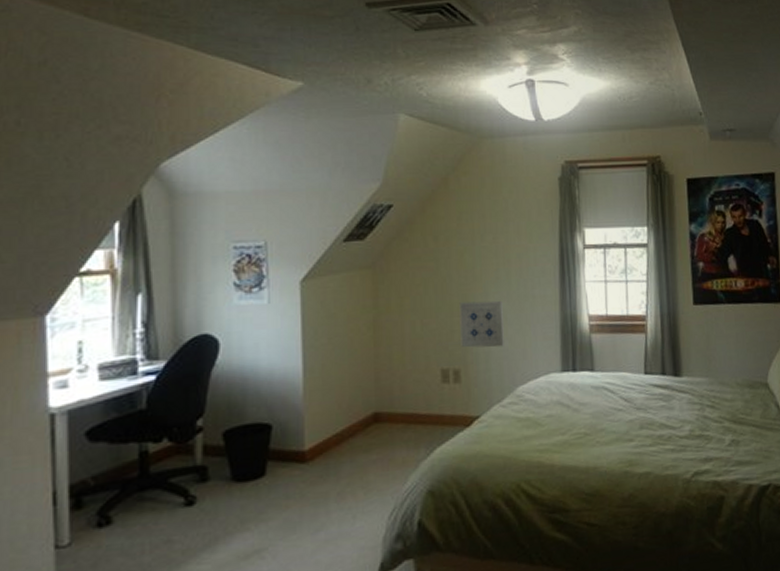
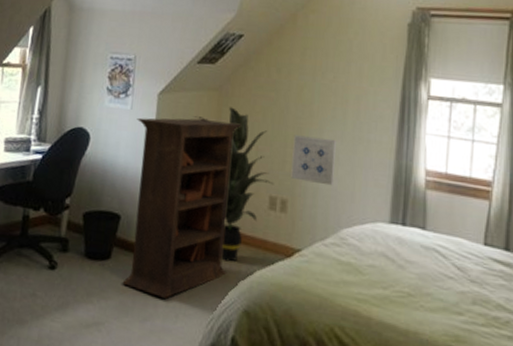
bookcase: none [277,300,405,503] -> present [122,117,242,298]
indoor plant: none [347,284,444,447] -> present [194,107,274,262]

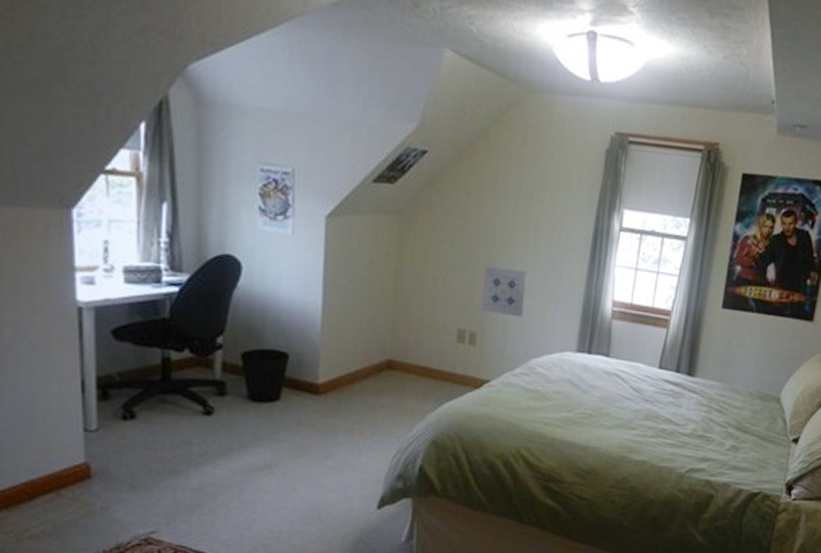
bookcase: present [122,117,242,298] -> none [296,244,427,436]
indoor plant: present [194,107,274,262] -> none [371,234,463,396]

